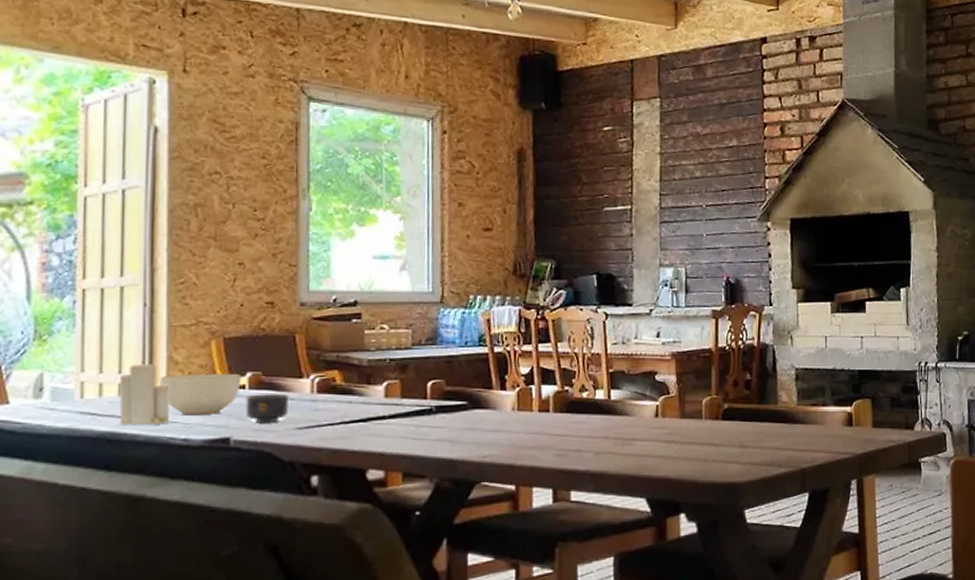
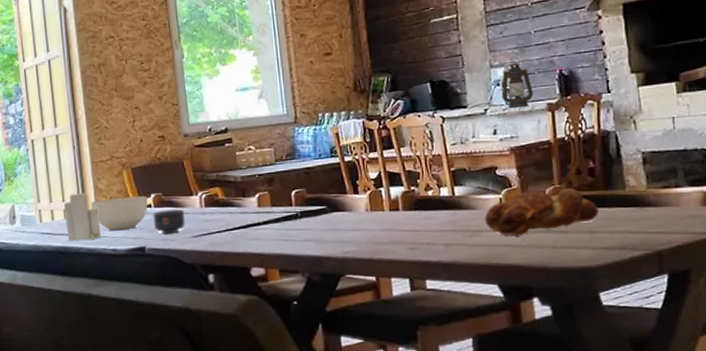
bread loaf: none [639,398,751,447] -> present [485,187,599,236]
lantern: none [668,264,700,312] -> present [501,62,533,109]

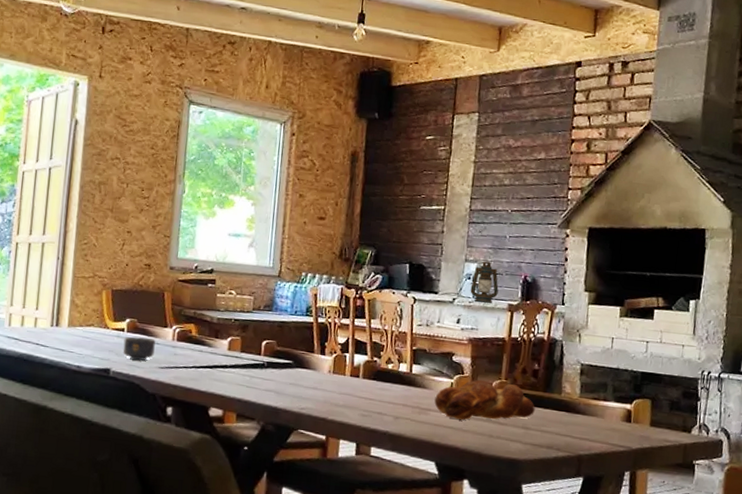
candle: present [64,191,101,241] -> none [33,302,71,353]
bowl: present [91,196,148,231] -> none [64,315,123,349]

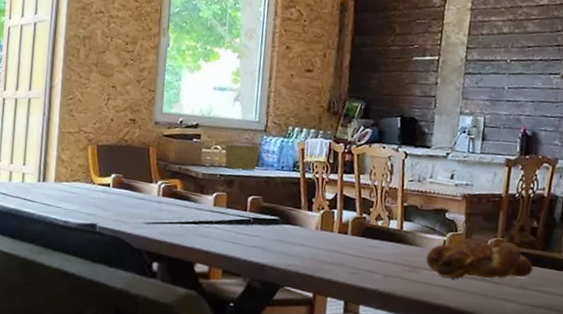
mug: present [123,336,156,361] -> none [108,192,141,216]
basket: none [239,287,274,316] -> present [224,142,260,171]
lantern: present [470,261,499,304] -> none [465,114,496,159]

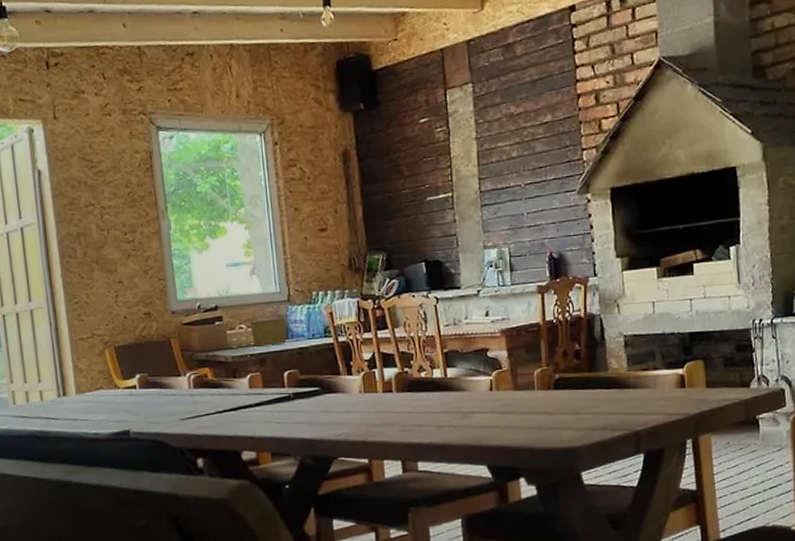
bread loaf: present [426,237,533,280] -> none [476,369,583,418]

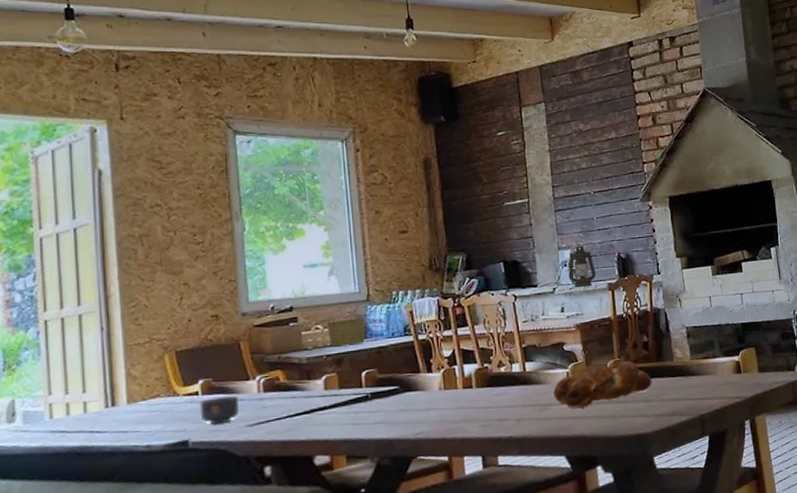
mug: none [138,390,173,416] -> present [200,396,239,424]
bread loaf: none [476,369,583,418] -> present [553,360,652,408]
lantern: none [494,244,524,291] -> present [568,245,596,288]

